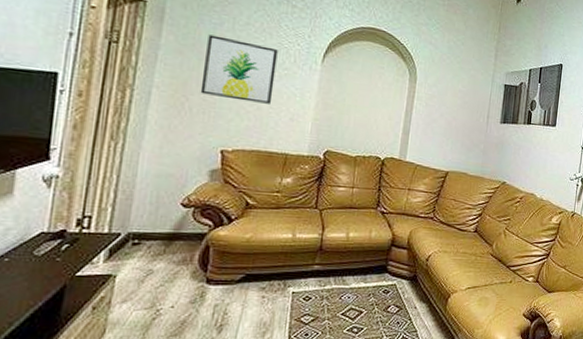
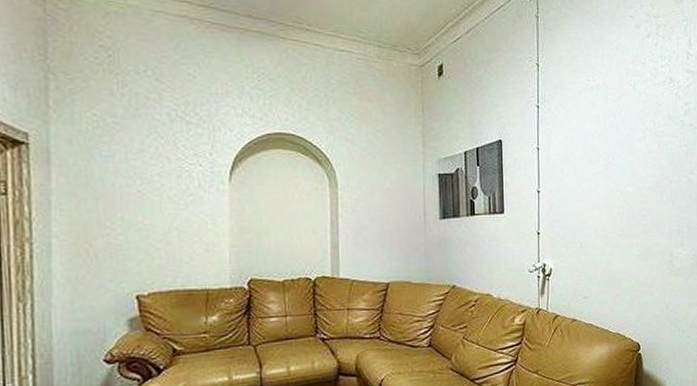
wall art: present [200,34,278,104] -> none [101,169,182,238]

